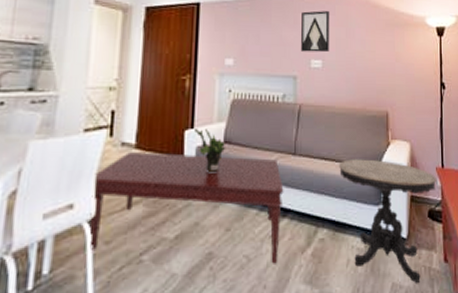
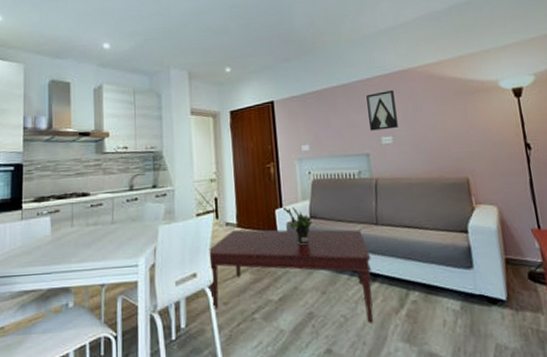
side table: present [338,159,436,283] -> none [421,224,534,345]

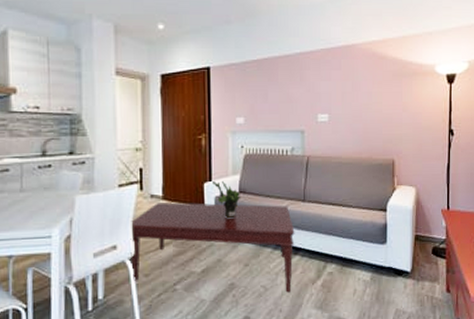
wall art: present [366,90,398,131] -> none [308,66,336,107]

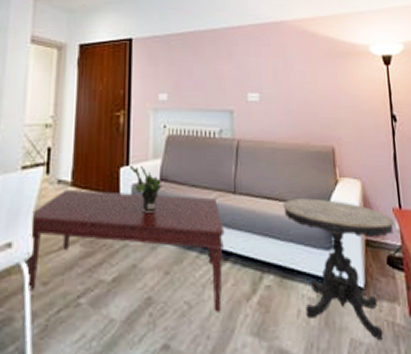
side table: none [345,203,441,309] -> present [282,198,394,340]

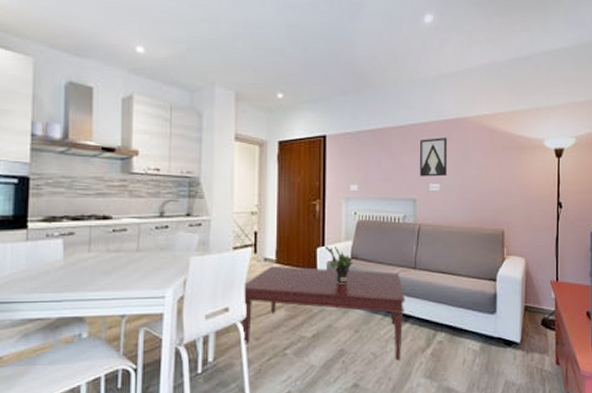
wall art: none [236,42,266,85] -> present [420,138,448,177]
side table: present [282,198,394,340] -> none [455,273,550,382]

